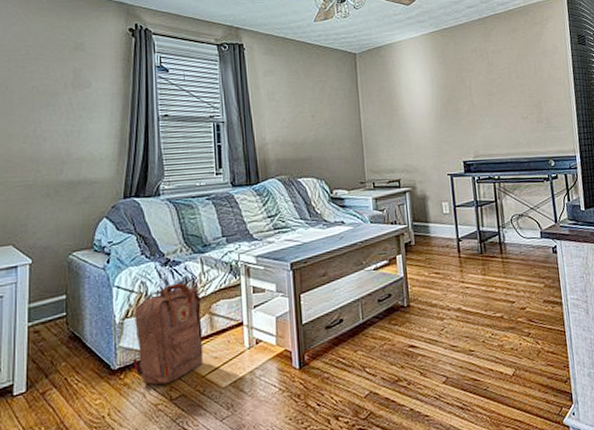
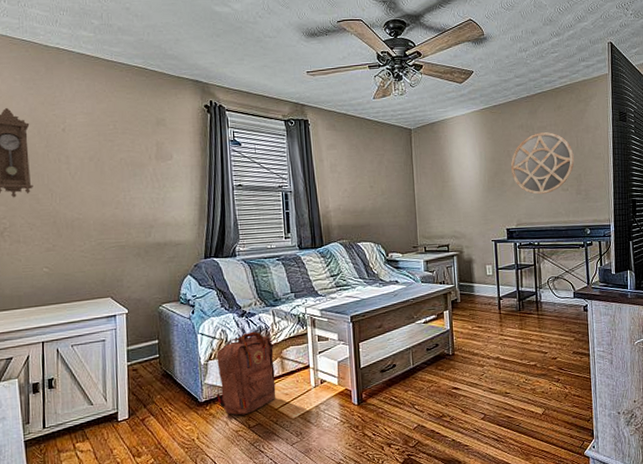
home mirror: none [465,56,533,123] -> present [510,132,574,195]

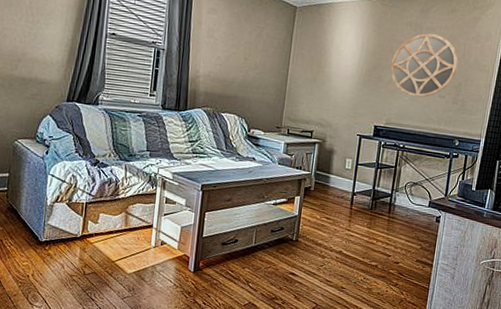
backpack: present [216,331,276,416] -> none [57,182,121,262]

